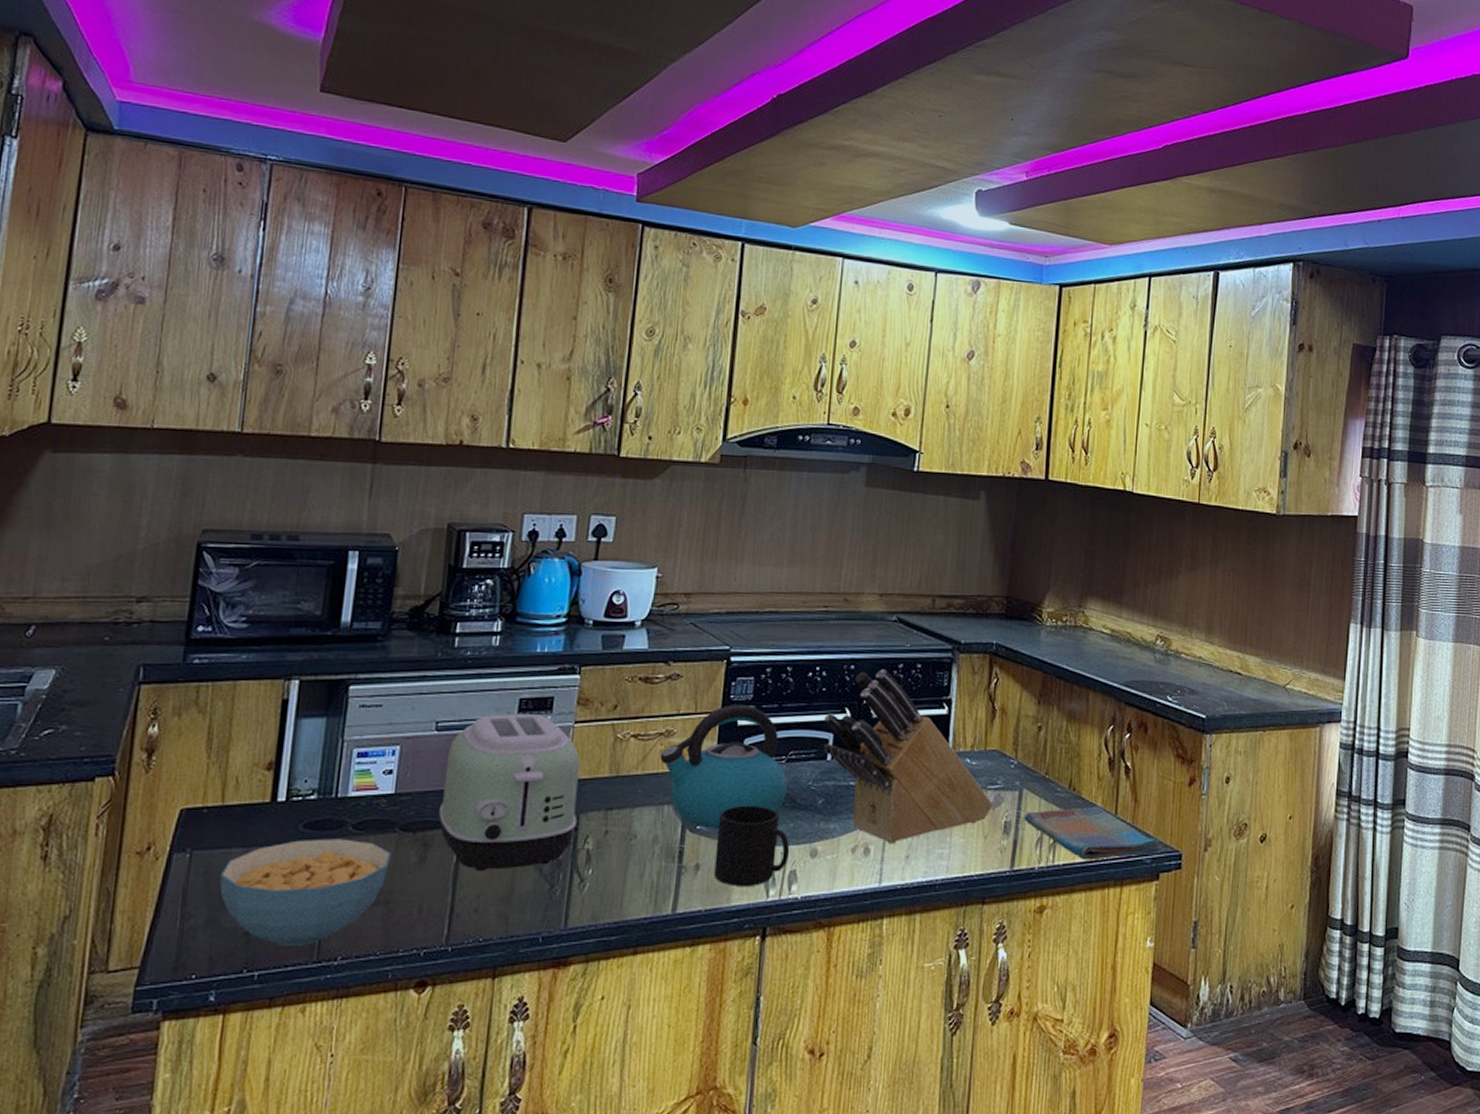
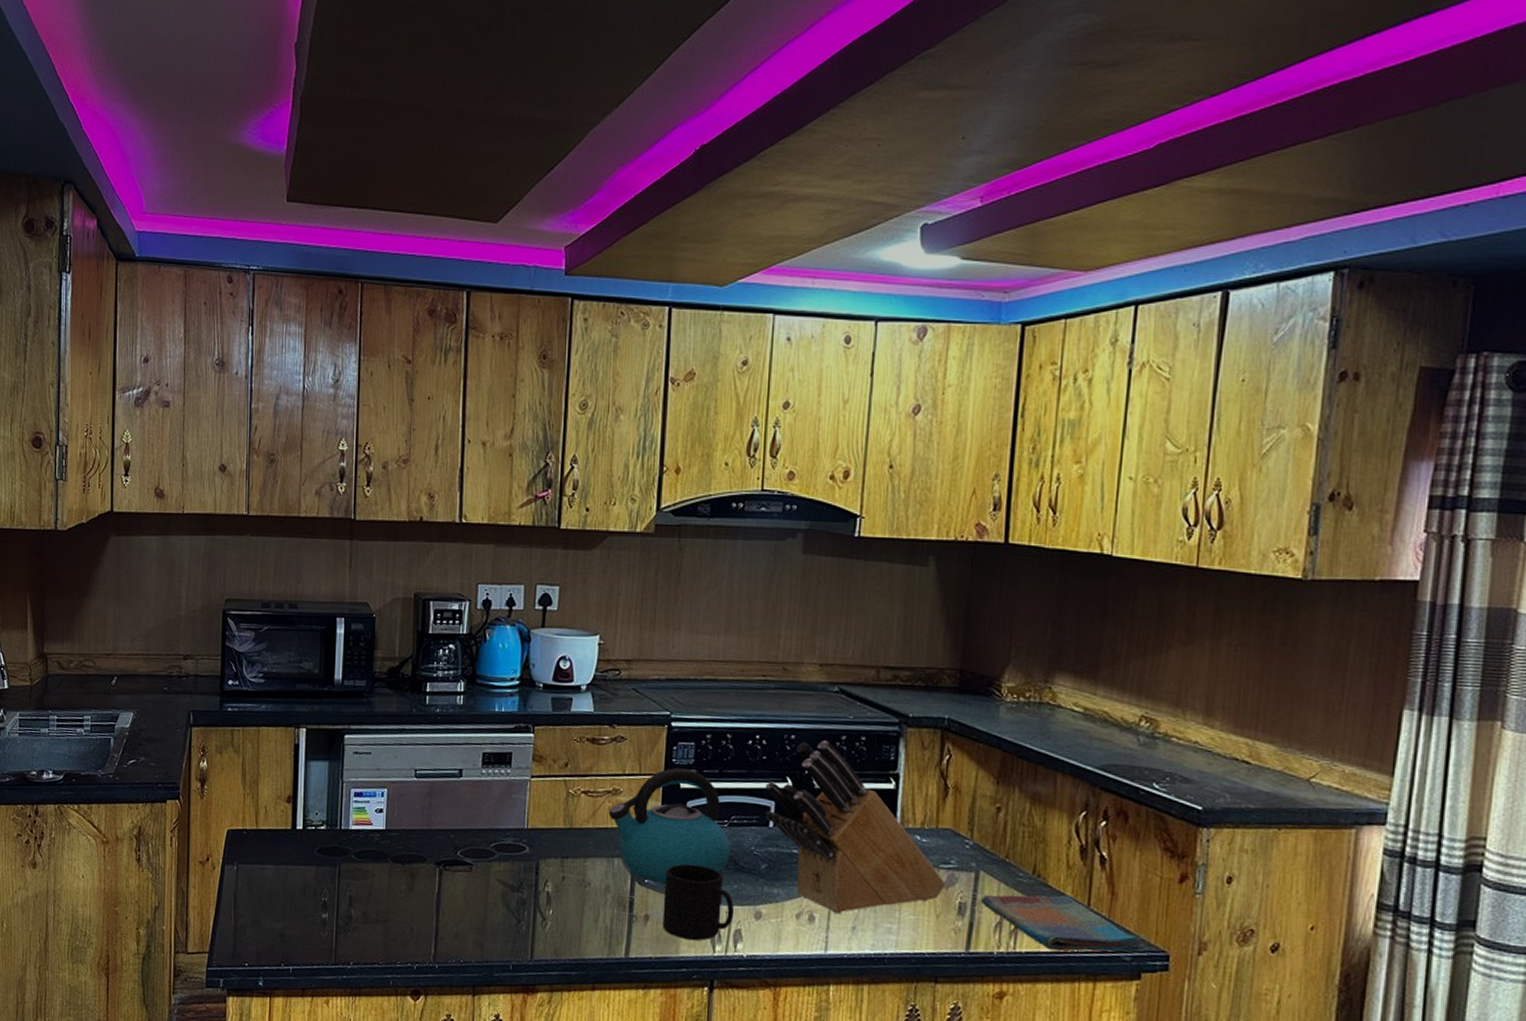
cereal bowl: present [219,838,391,946] -> none [259,862,385,950]
toaster: present [438,714,580,872] -> none [421,765,537,903]

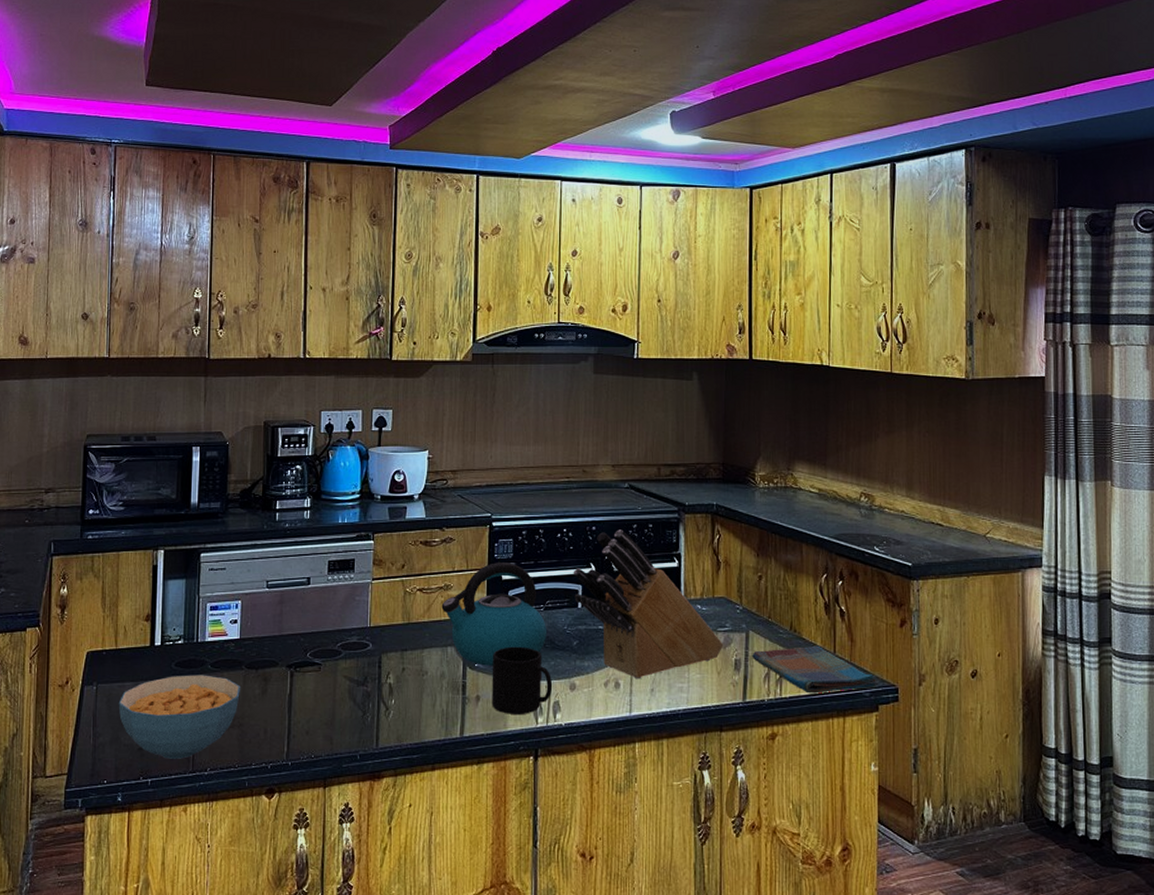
cereal bowl: none [259,862,385,950] -> present [118,675,240,759]

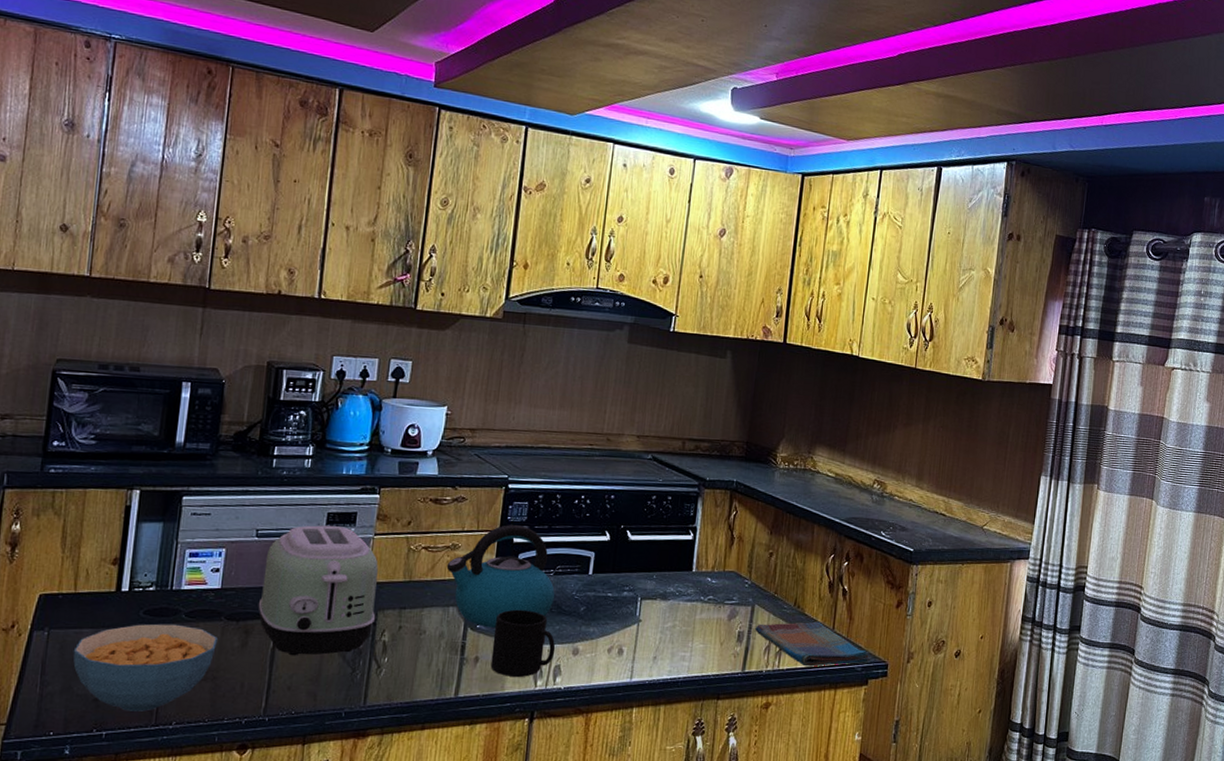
toaster: none [273,573,379,701] -> present [258,525,379,656]
knife block: present [573,529,724,678] -> none [586,500,729,646]

